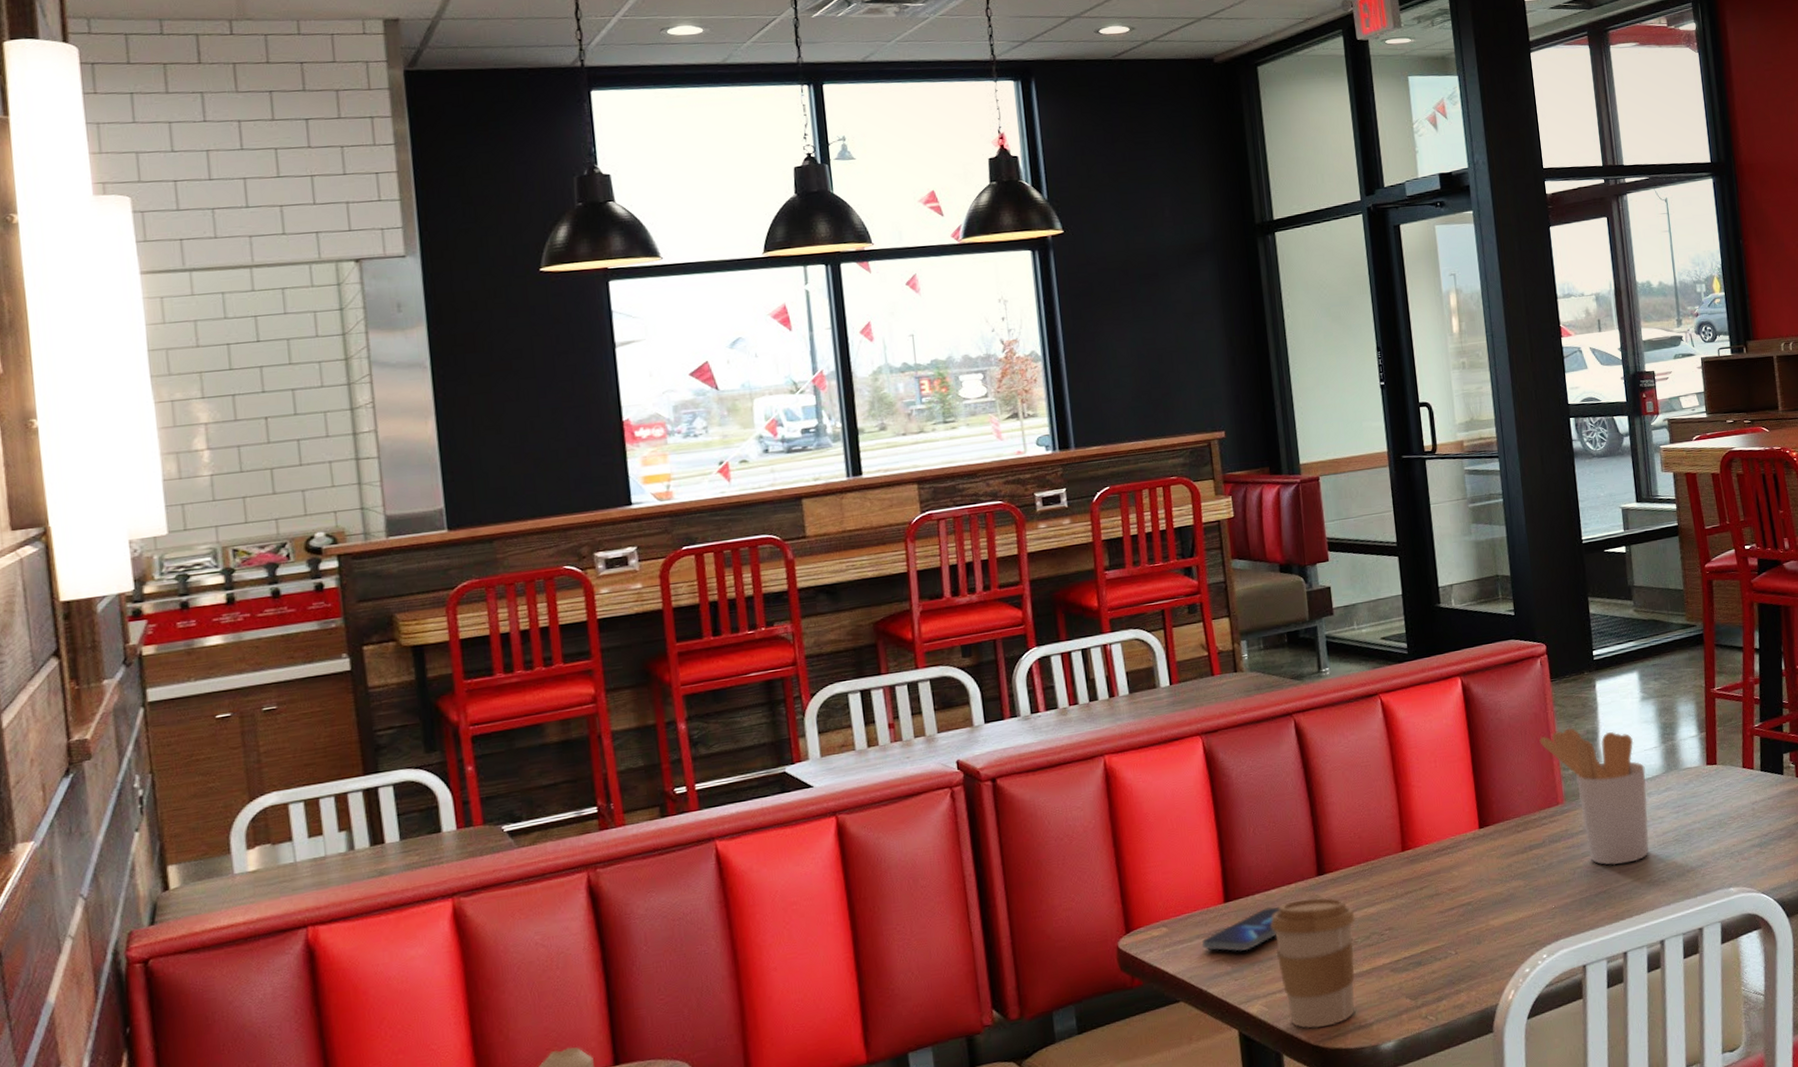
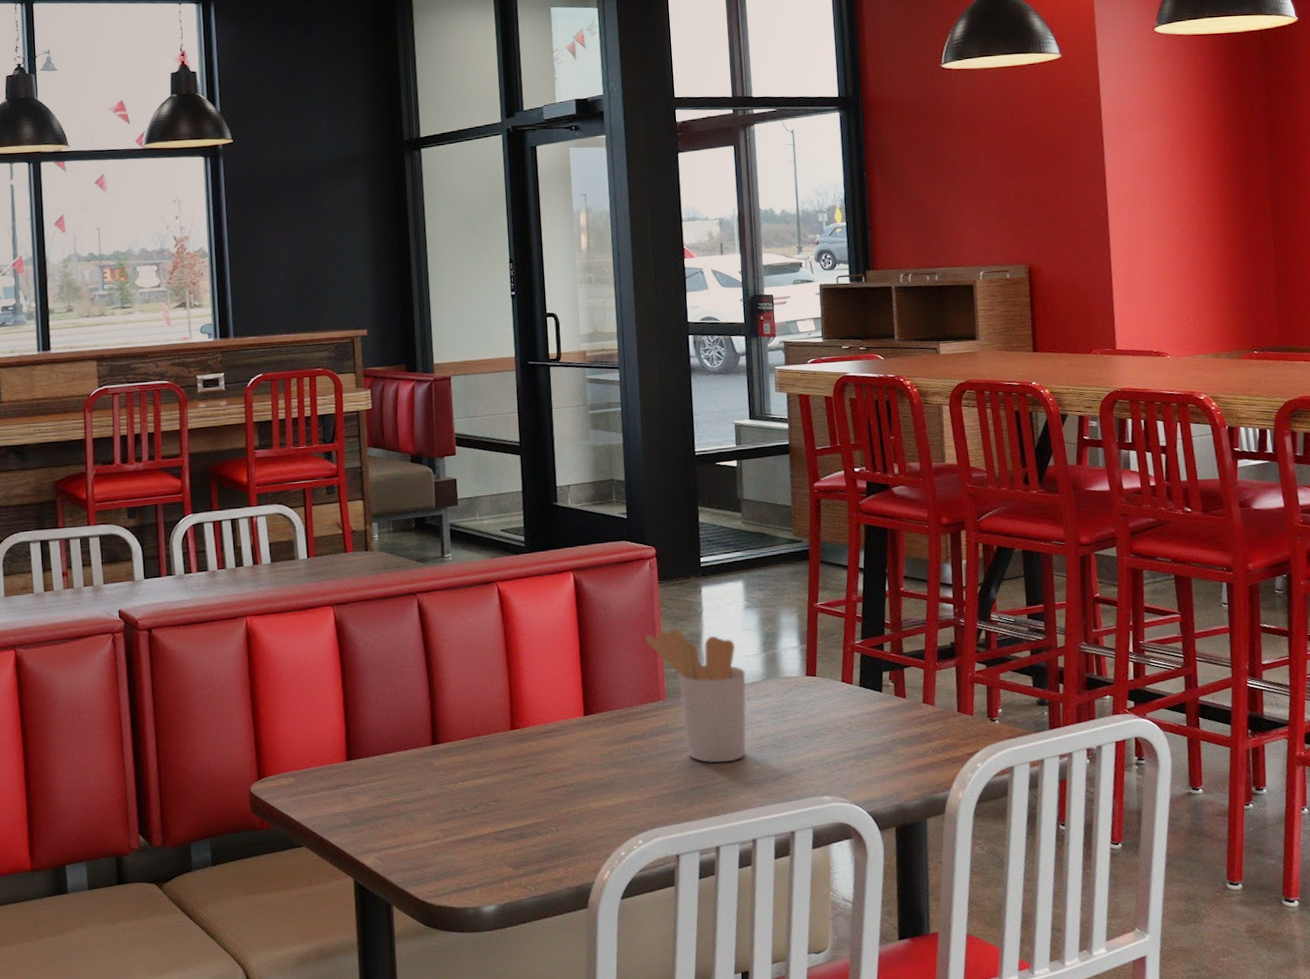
smartphone: present [1202,907,1280,952] -> none [325,769,396,807]
coffee cup: present [1270,898,1356,1029] -> none [387,765,465,886]

